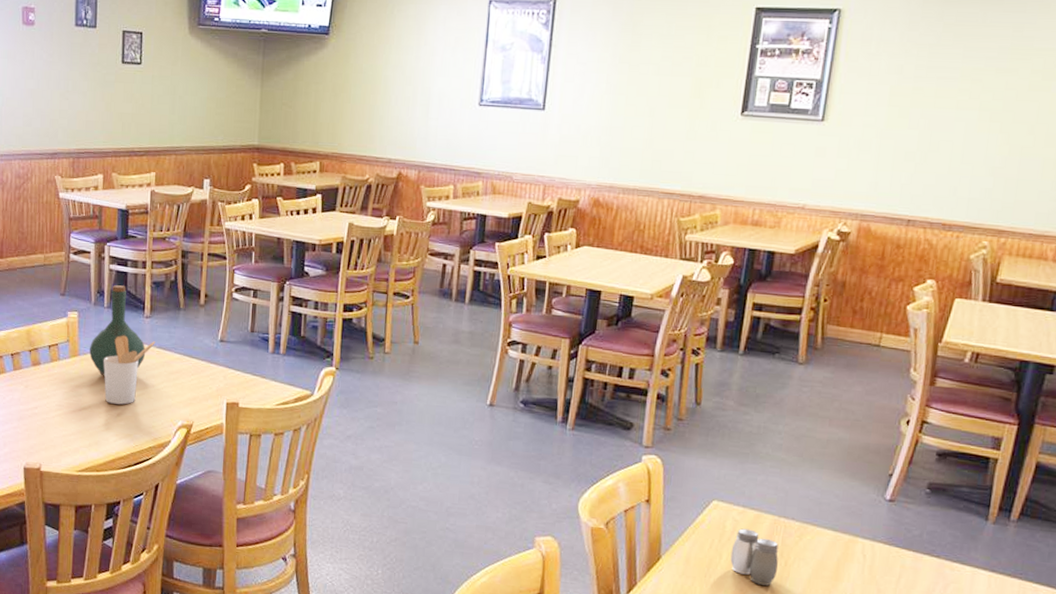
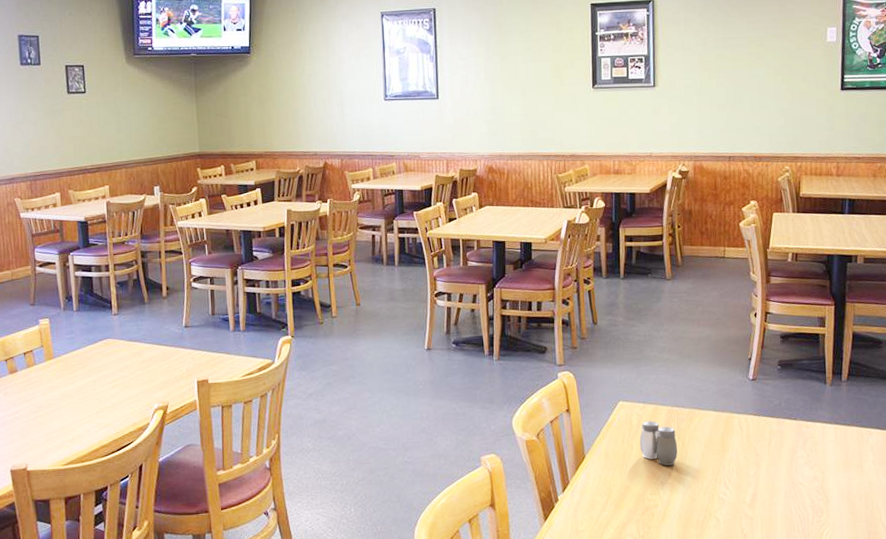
bottle: present [89,285,146,376] -> none [63,289,117,374]
utensil holder: present [103,335,156,405] -> none [78,334,125,398]

